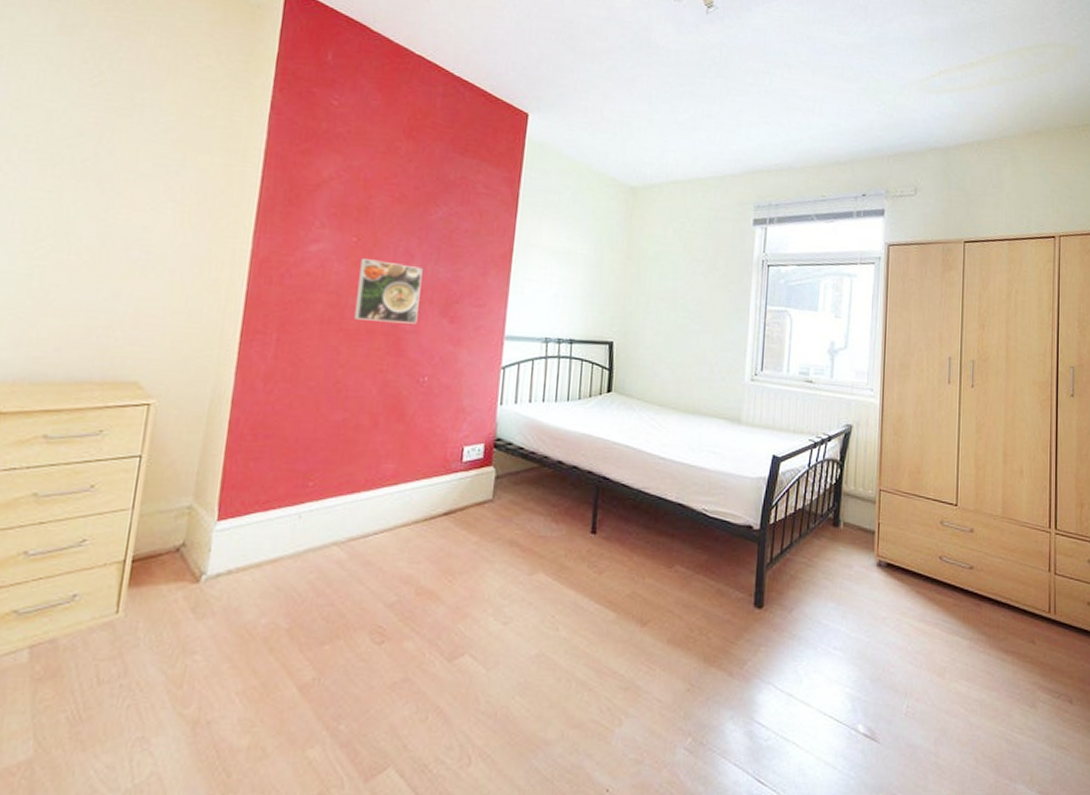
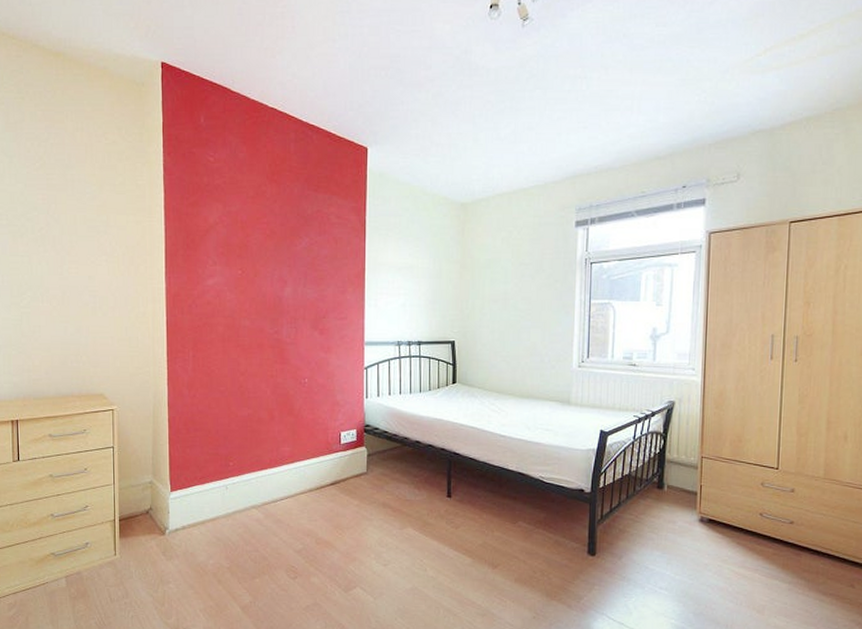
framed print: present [354,259,423,324] -> none [247,287,295,337]

